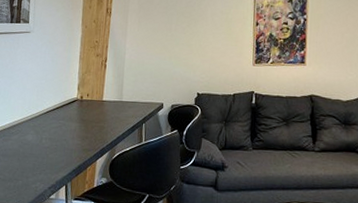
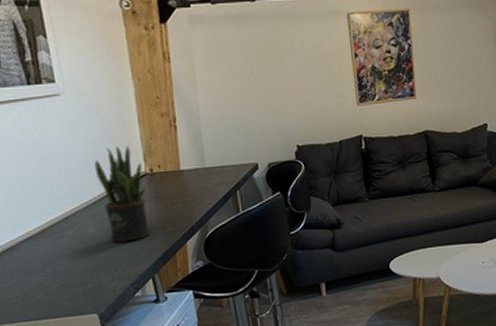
potted plant: none [42,75,75,152] -> present [94,146,150,243]

